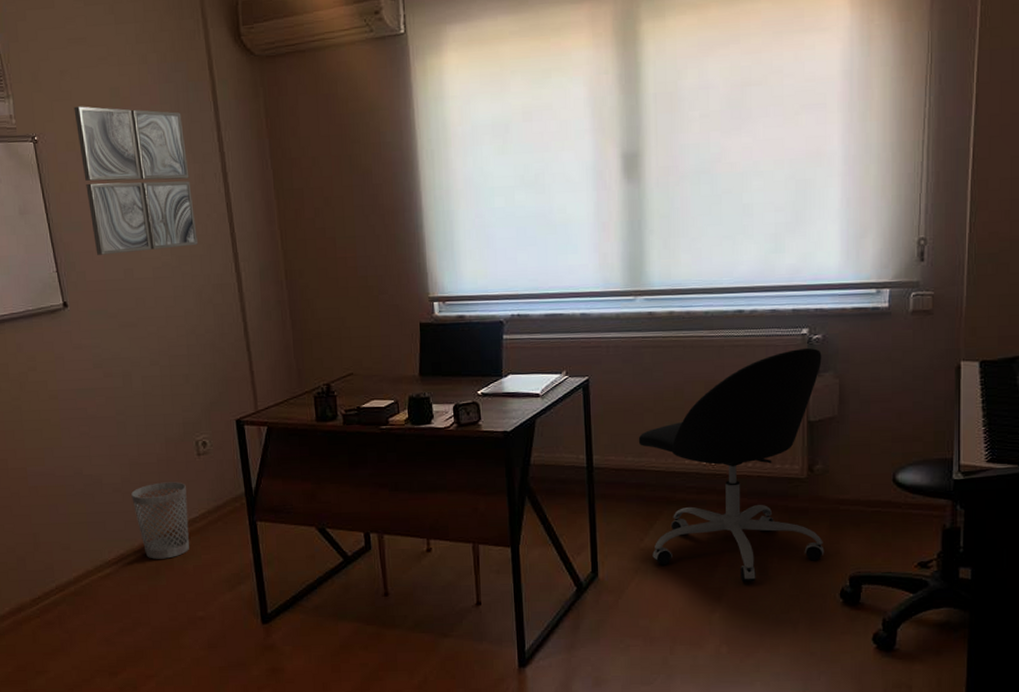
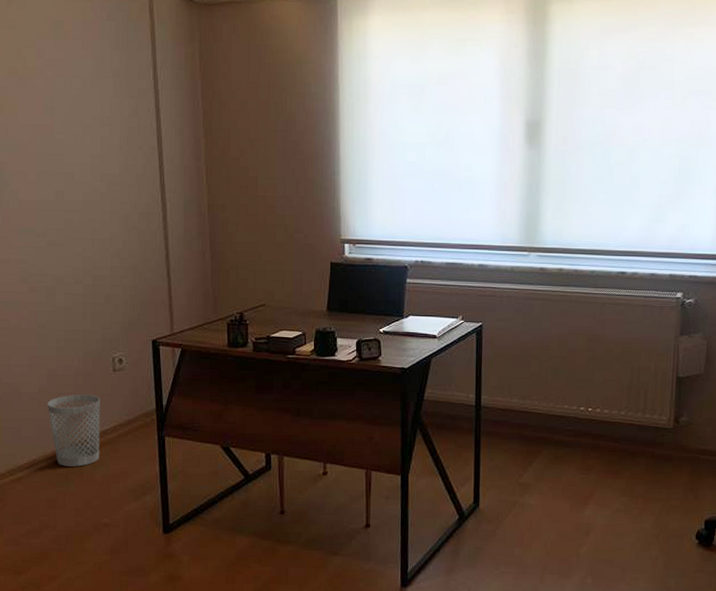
wall art: present [74,106,198,255] -> none [18,35,127,177]
office chair: present [638,347,825,583] -> none [523,310,693,521]

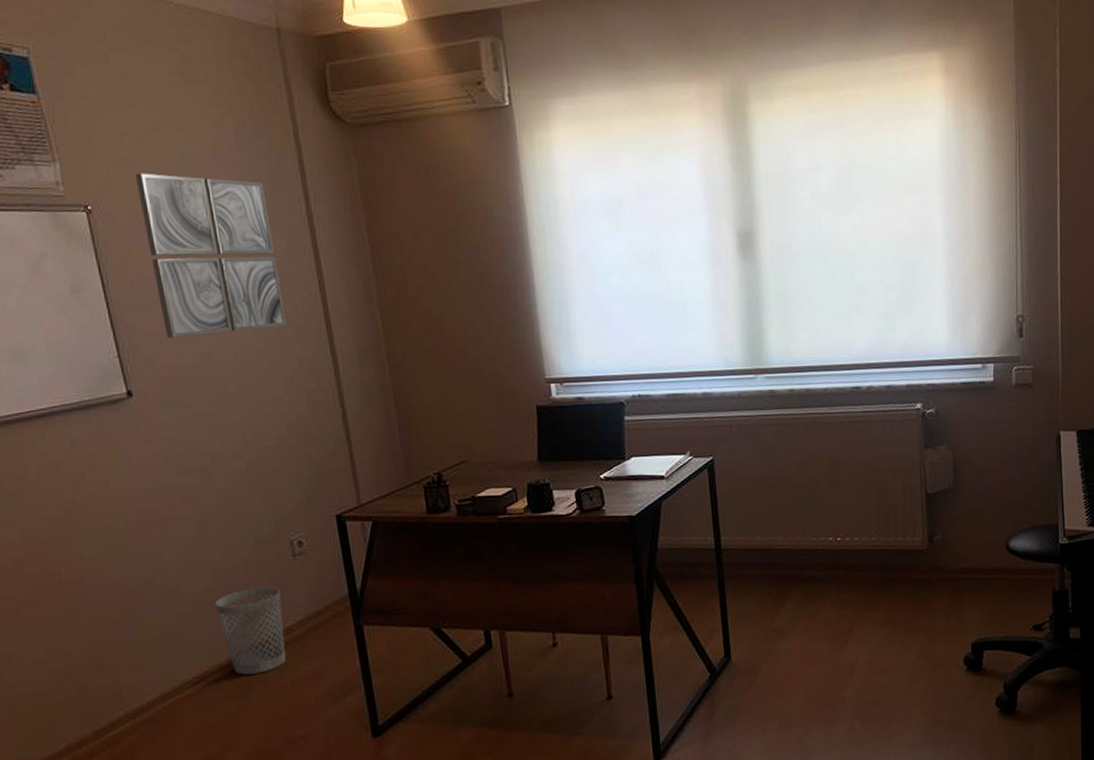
wall art: none [18,35,127,177] -> present [135,173,286,338]

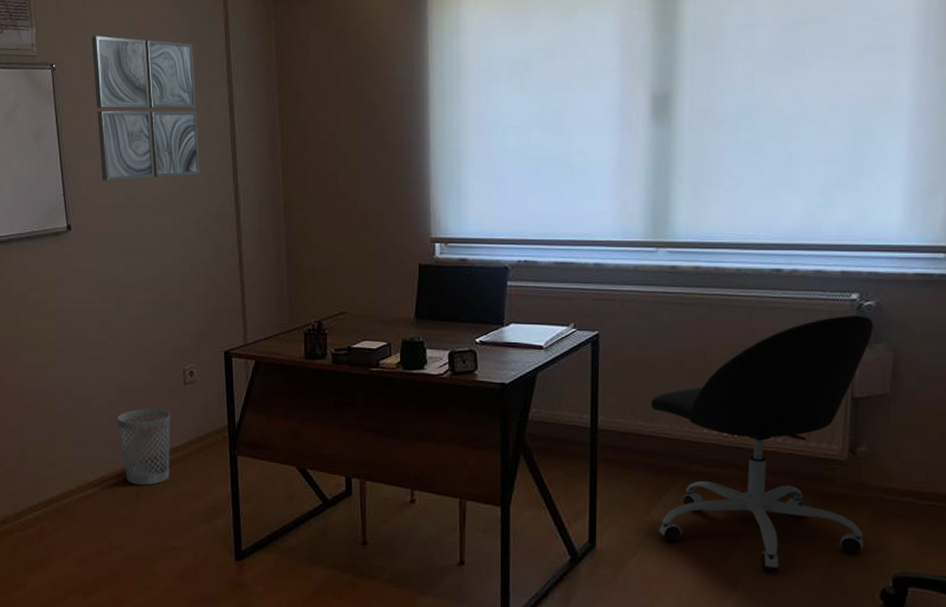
office chair: none [765,422,948,657] -> present [650,315,874,571]

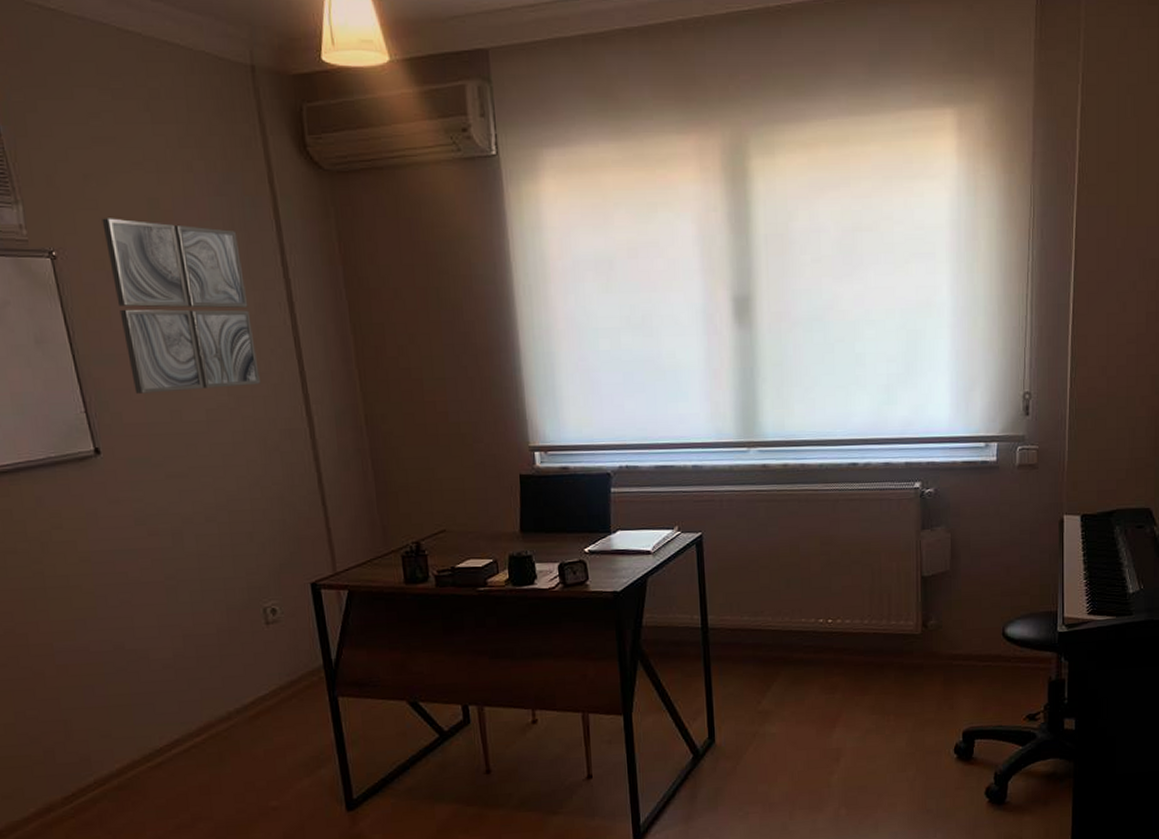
wastebasket: present [117,408,170,485] -> none [186,655,259,744]
office chair: present [650,315,874,571] -> none [754,501,939,742]

